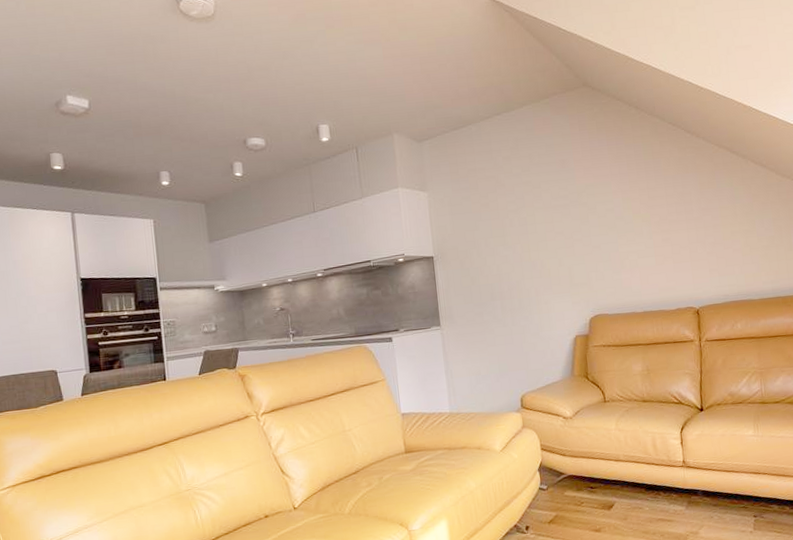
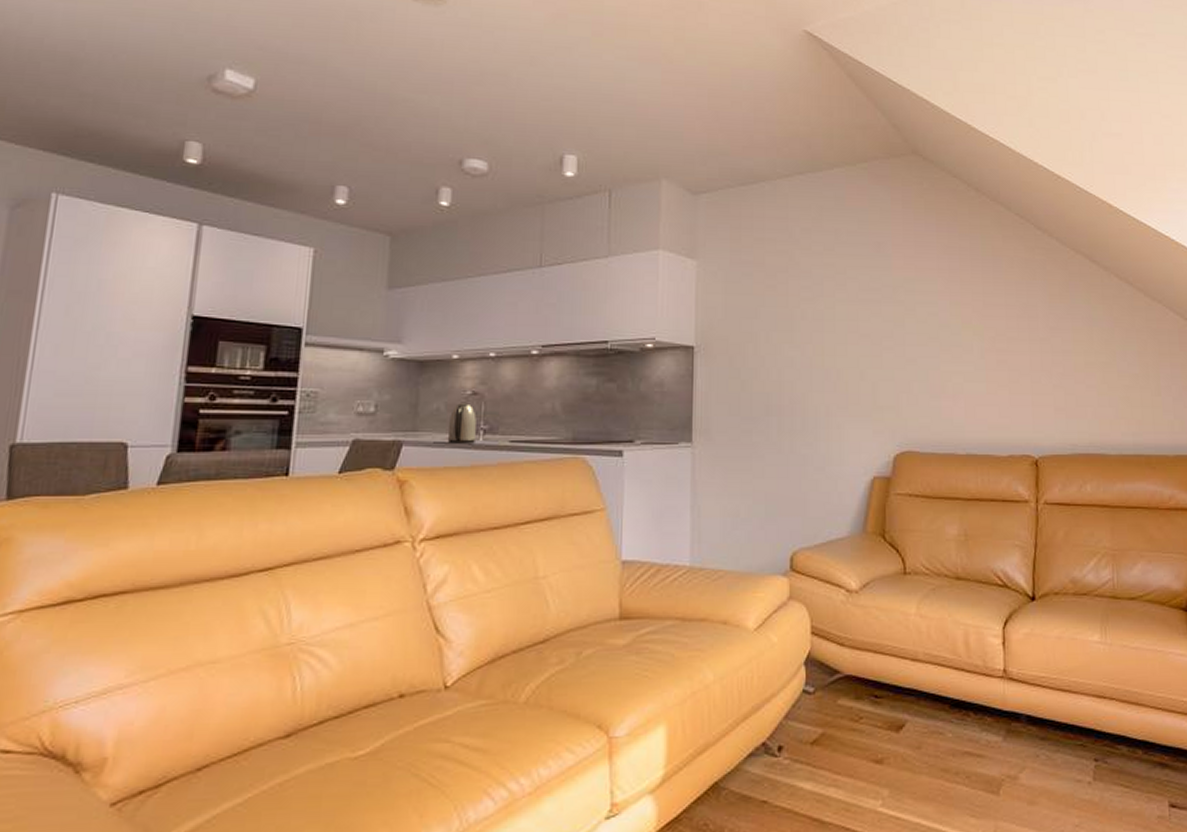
kettle: none [267,317,288,346] -> present [447,403,477,444]

